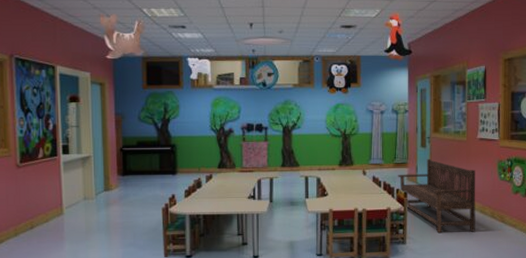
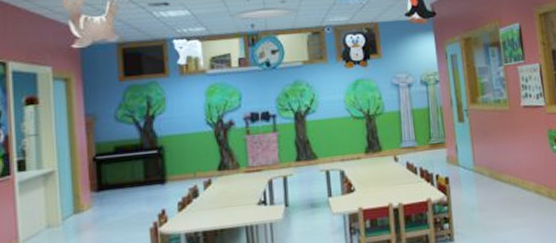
bench: present [397,158,476,234] -> none [434,134,533,224]

